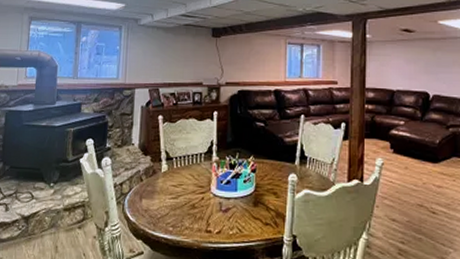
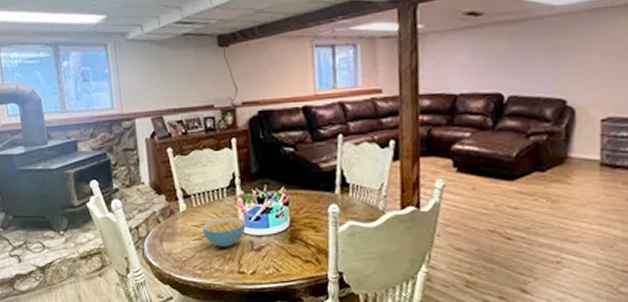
cereal bowl: none [179,179,217,207] -> present [202,217,246,247]

